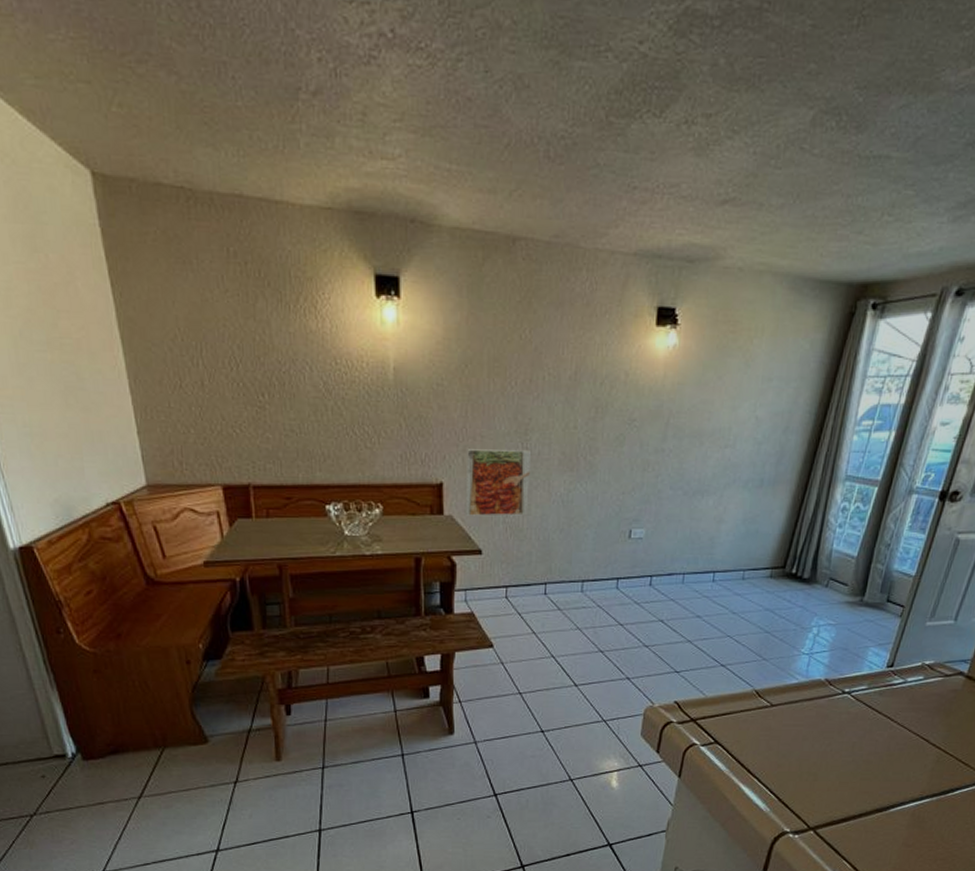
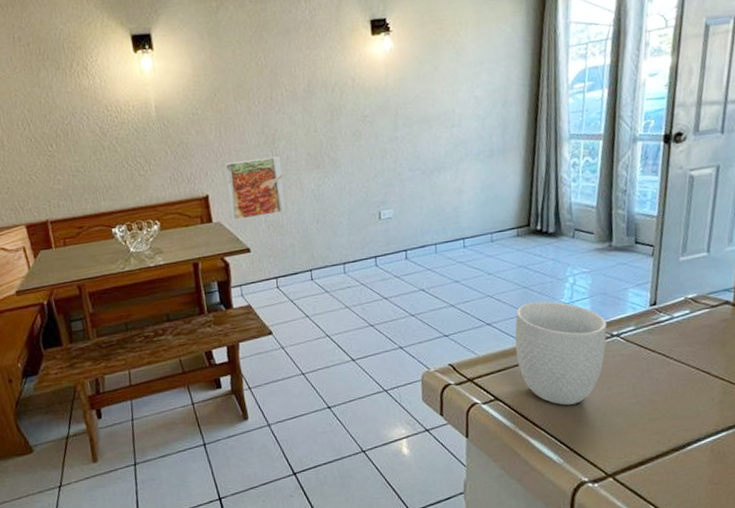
mug: none [744,648,840,756] -> present [514,301,607,405]

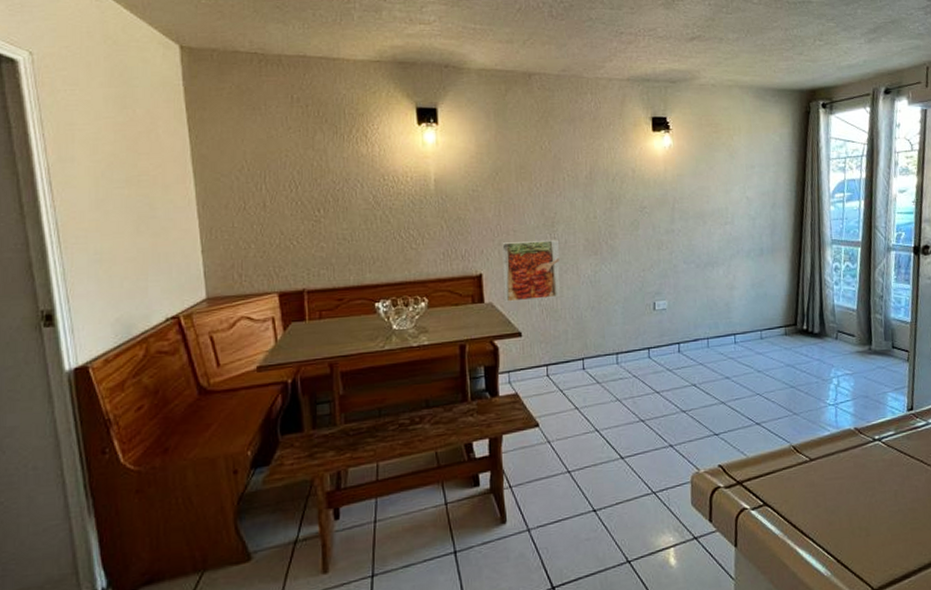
mug: present [514,301,607,405] -> none [783,402,869,513]

